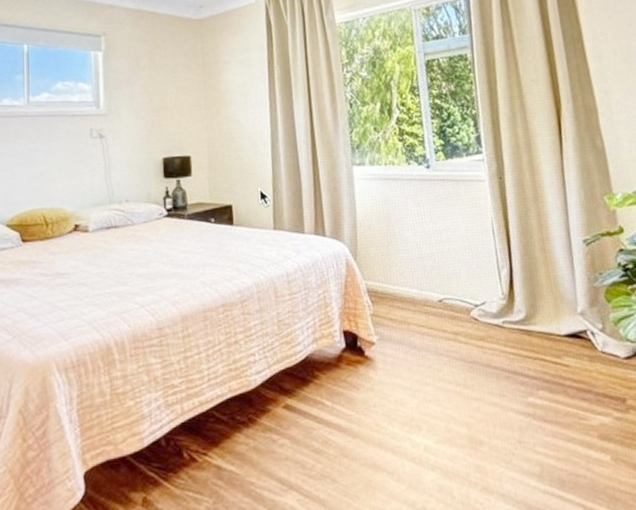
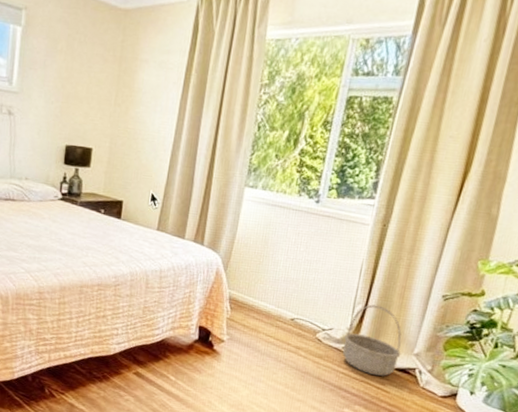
basket: none [499,265,566,348] -> present [342,304,402,376]

